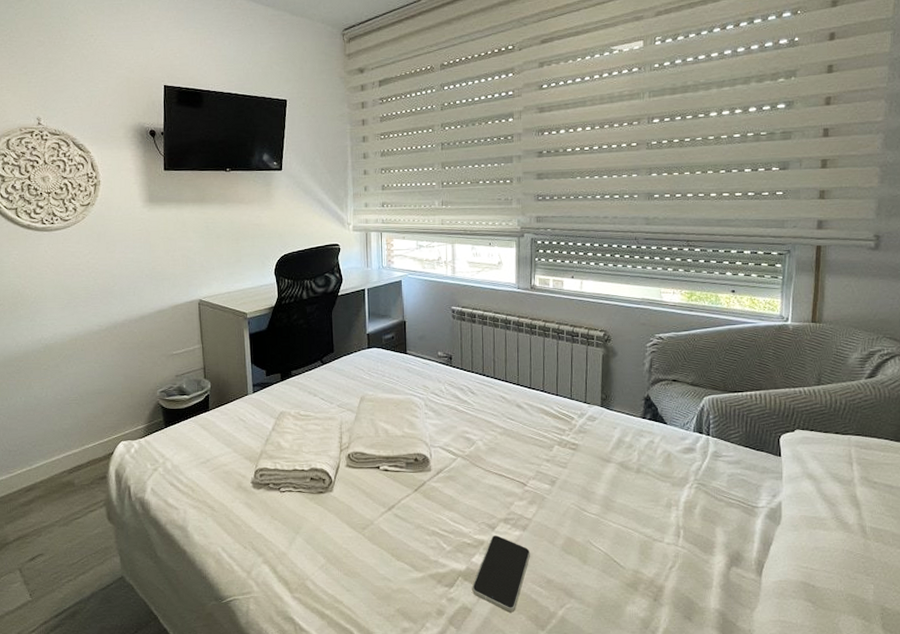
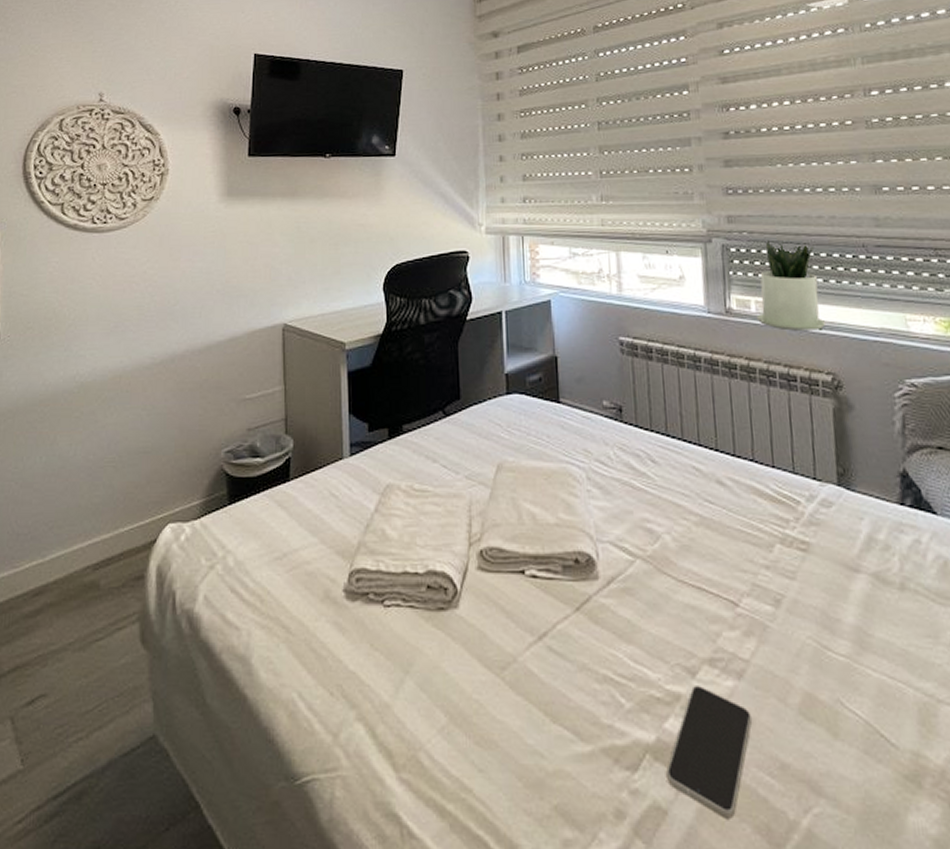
planter: none [553,233,603,301] -> present [756,238,827,331]

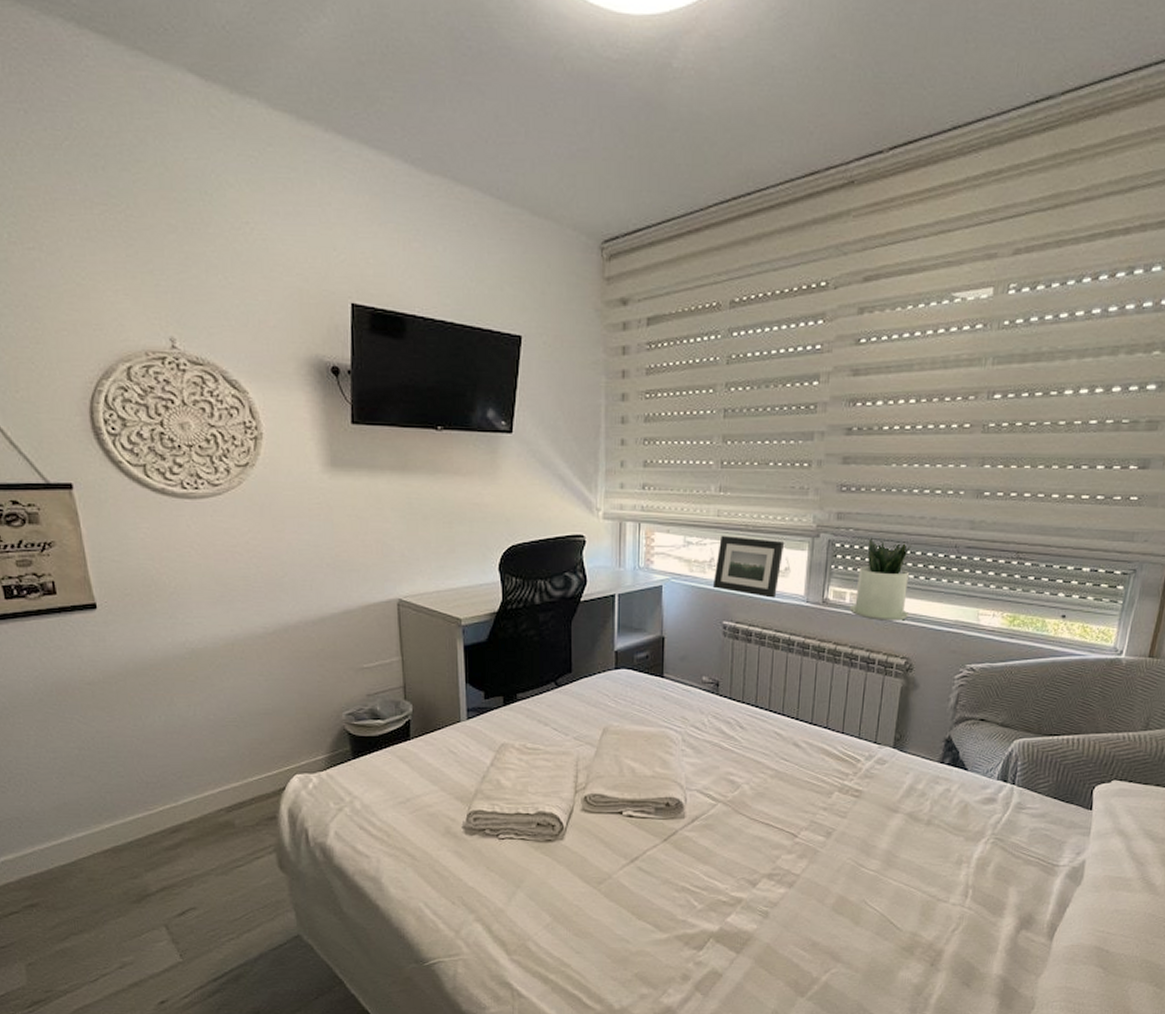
picture frame: none [604,244,676,310] -> present [713,535,785,598]
mobile phone: present [666,686,753,819] -> none [725,893,796,978]

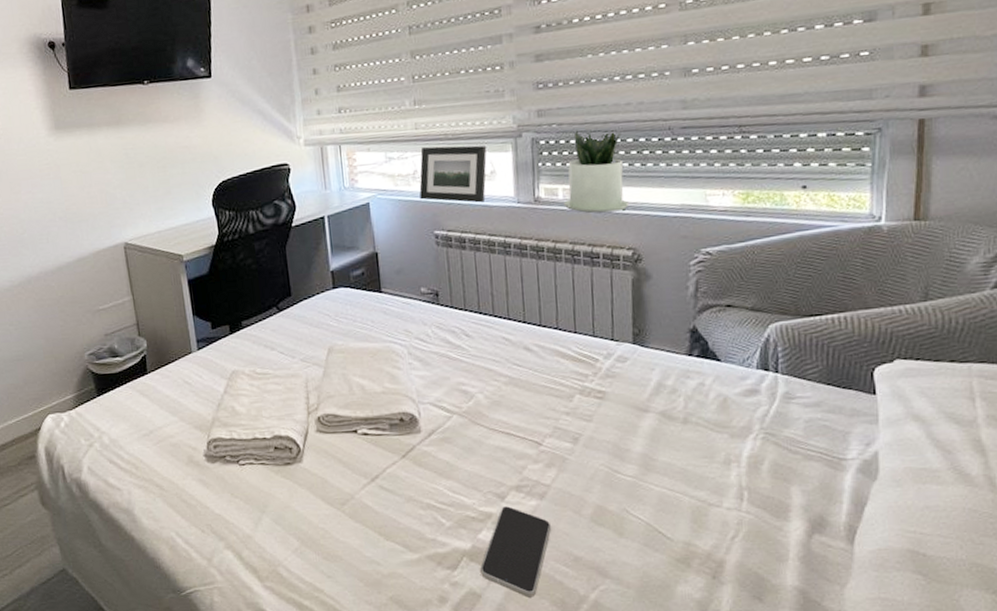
mobile phone: none [725,893,796,978] -> present [480,506,552,597]

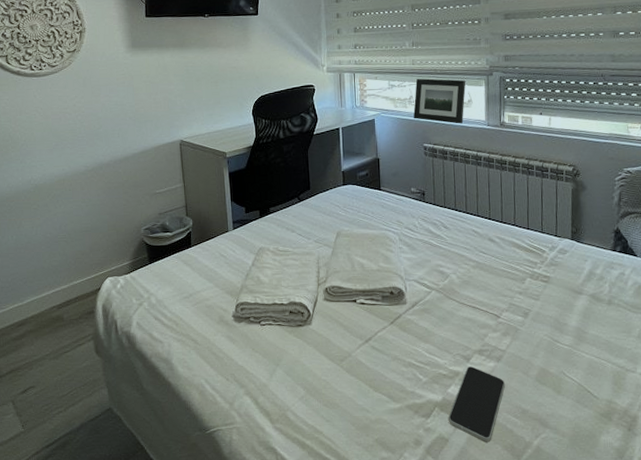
planter: present [563,128,630,214] -> none [522,71,572,137]

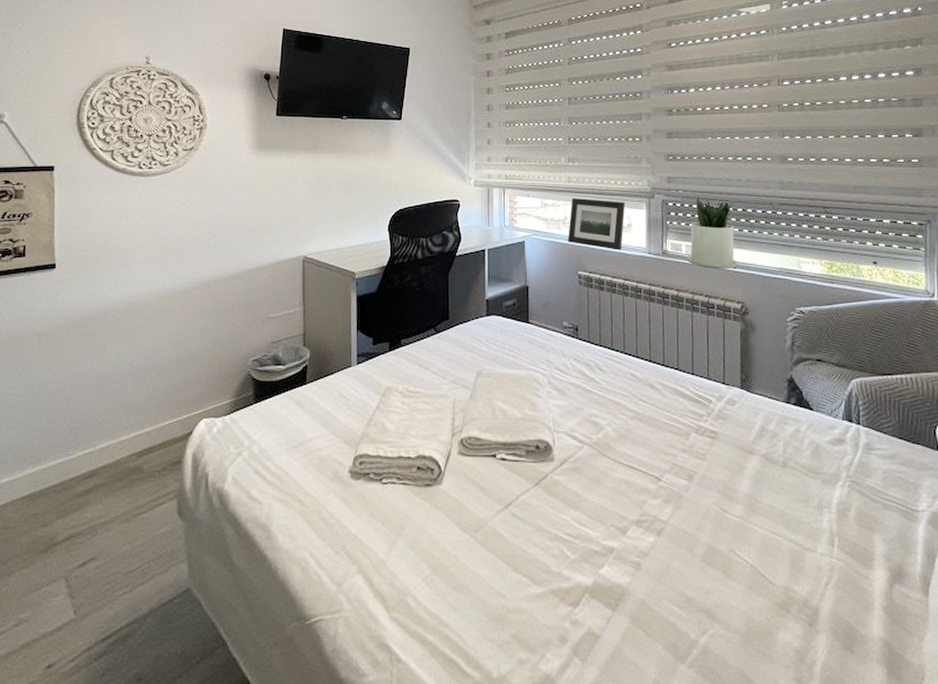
mobile phone: present [449,366,506,442] -> none [600,541,667,640]
planter: none [522,71,572,137] -> present [686,195,739,269]

